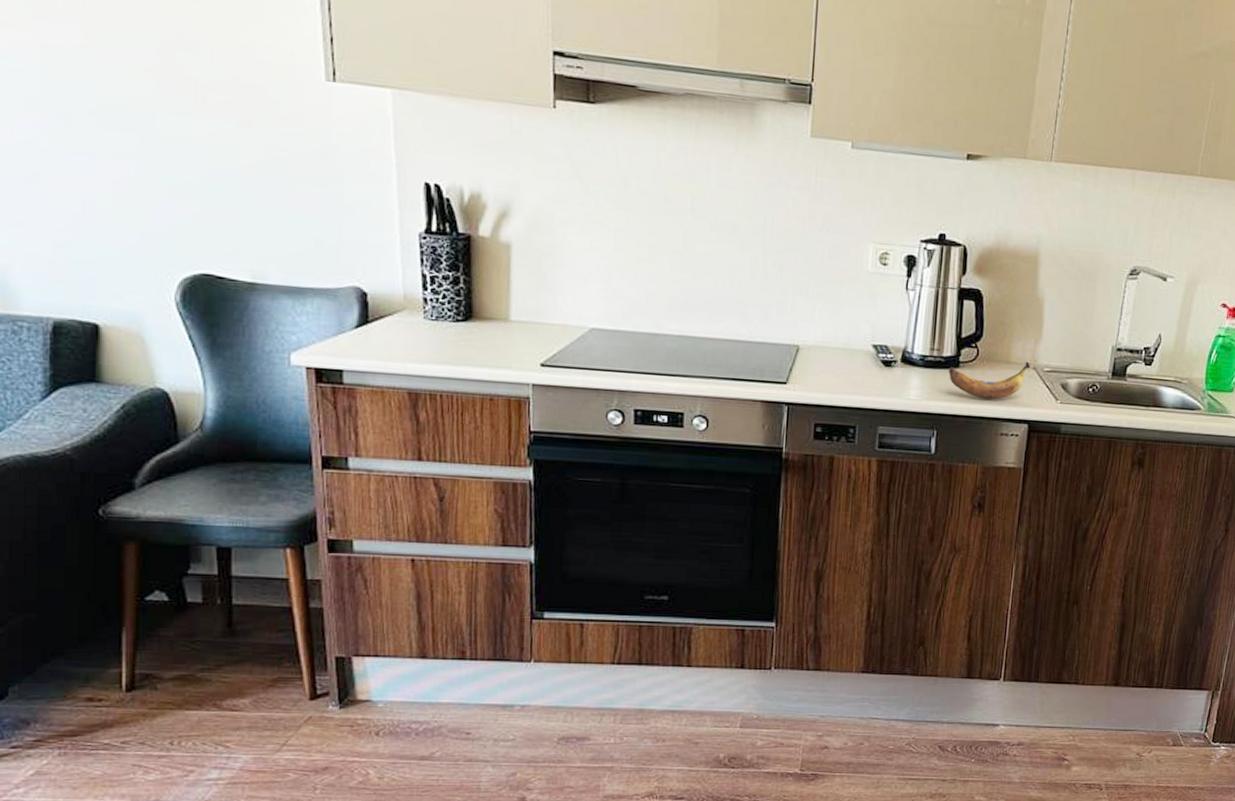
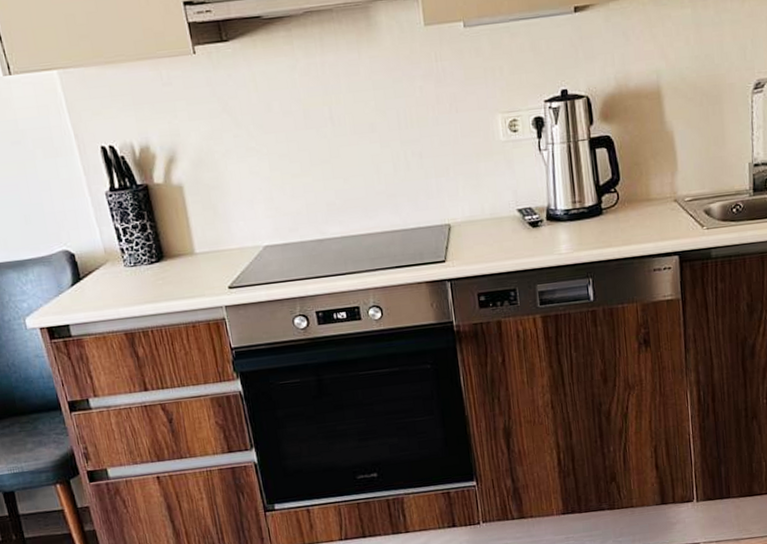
banana: present [948,361,1031,400] -> none [592,195,672,240]

